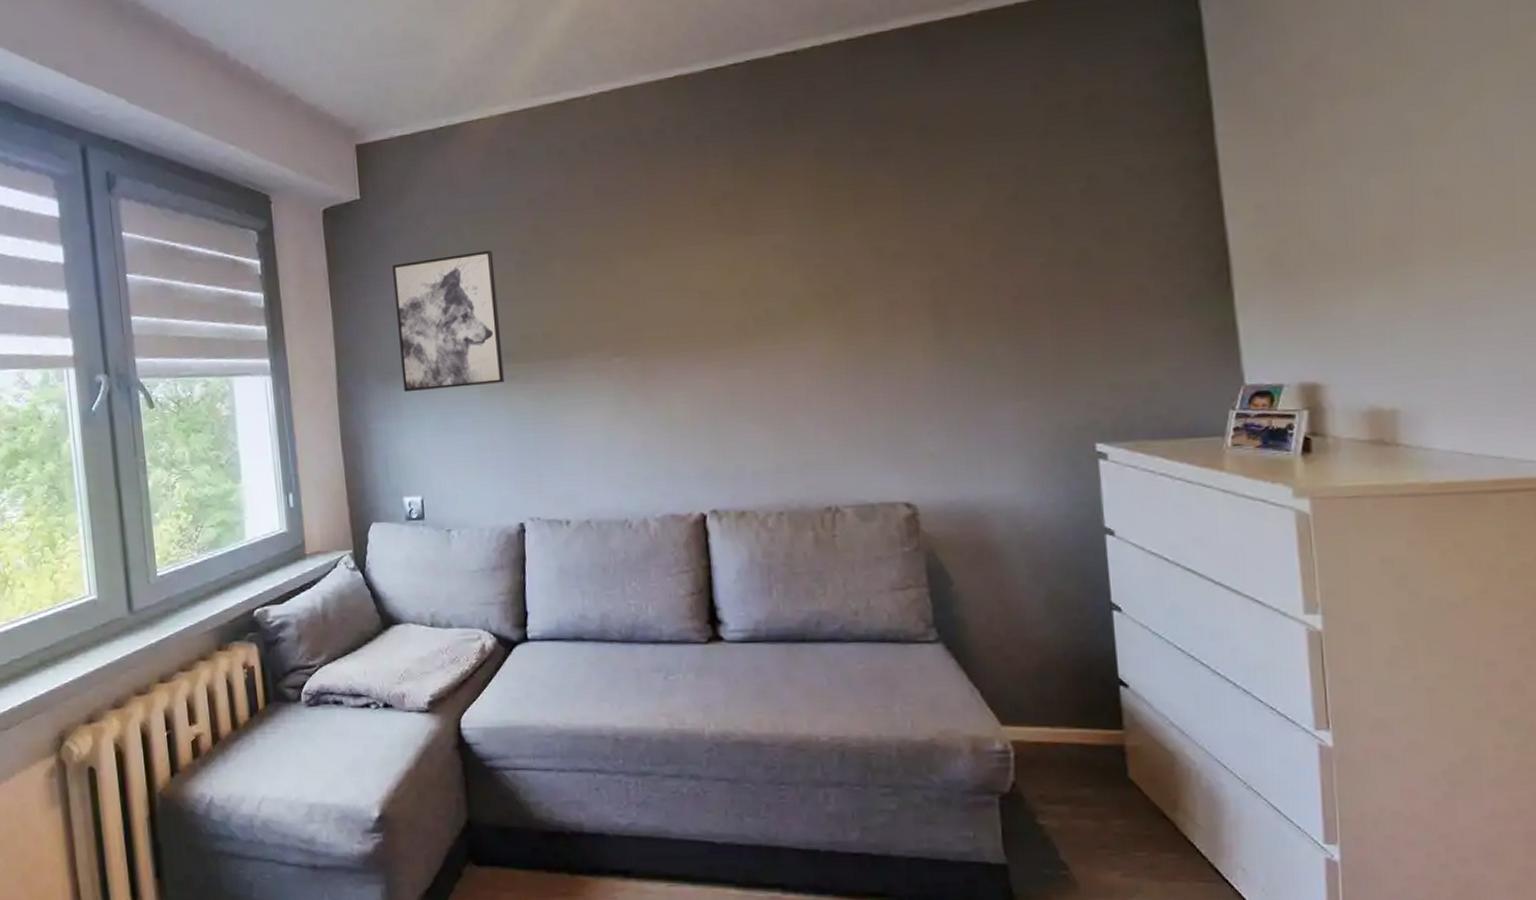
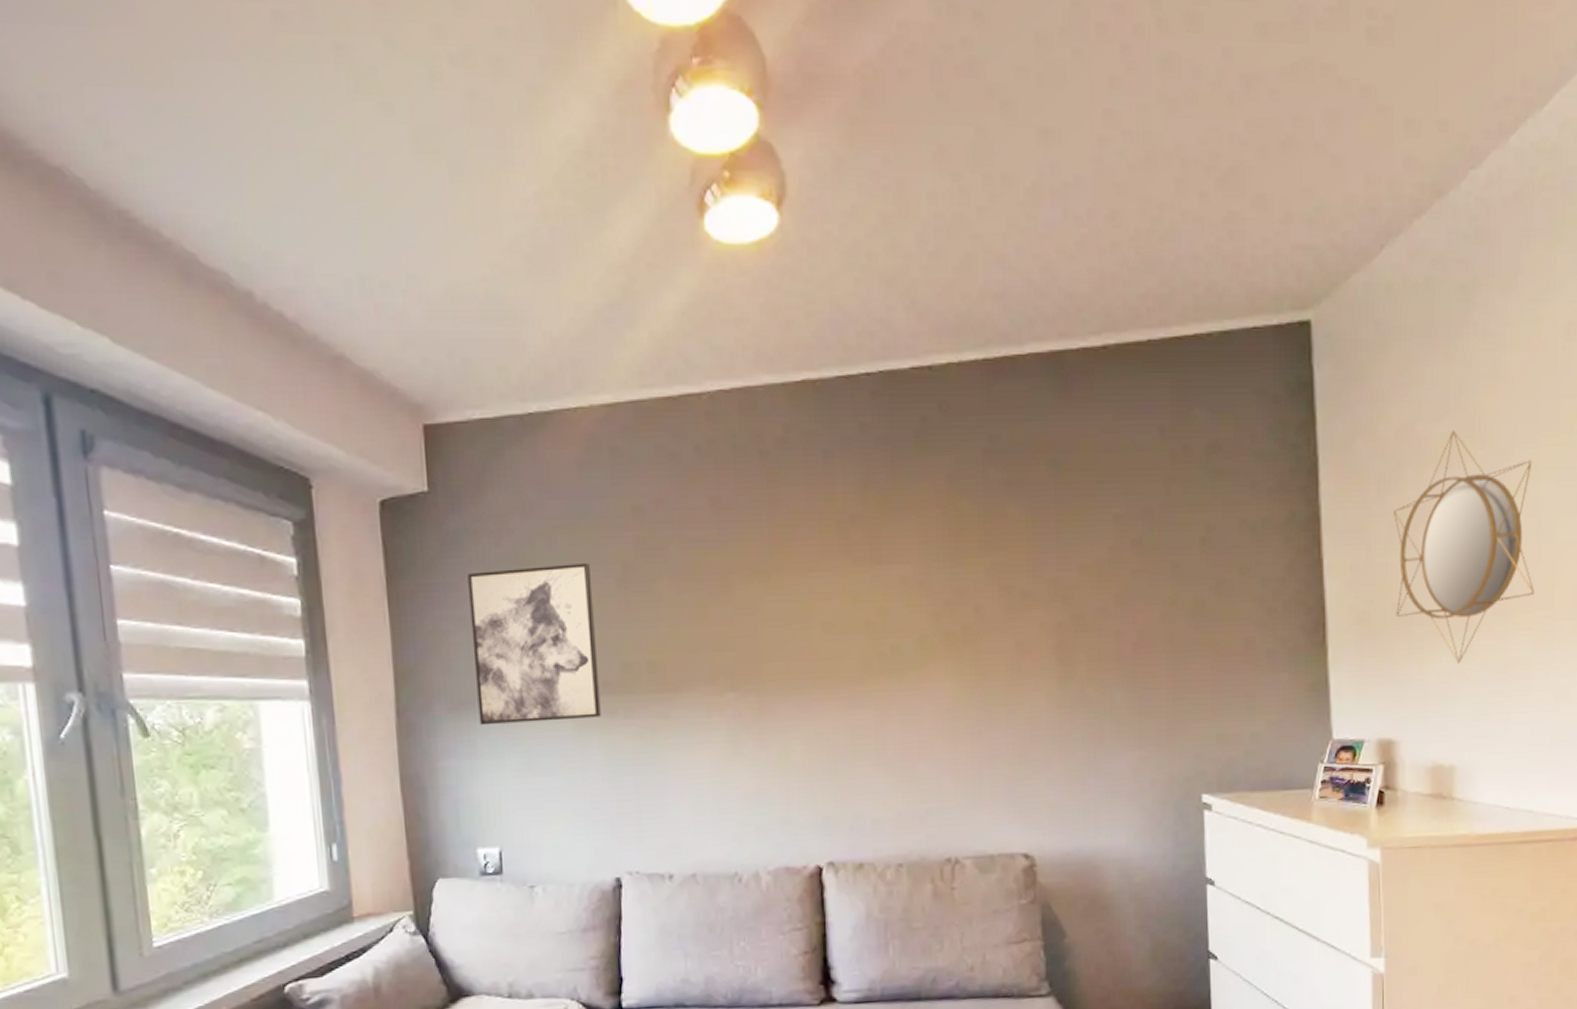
home mirror: none [1305,57,1489,301] -> present [1393,430,1534,664]

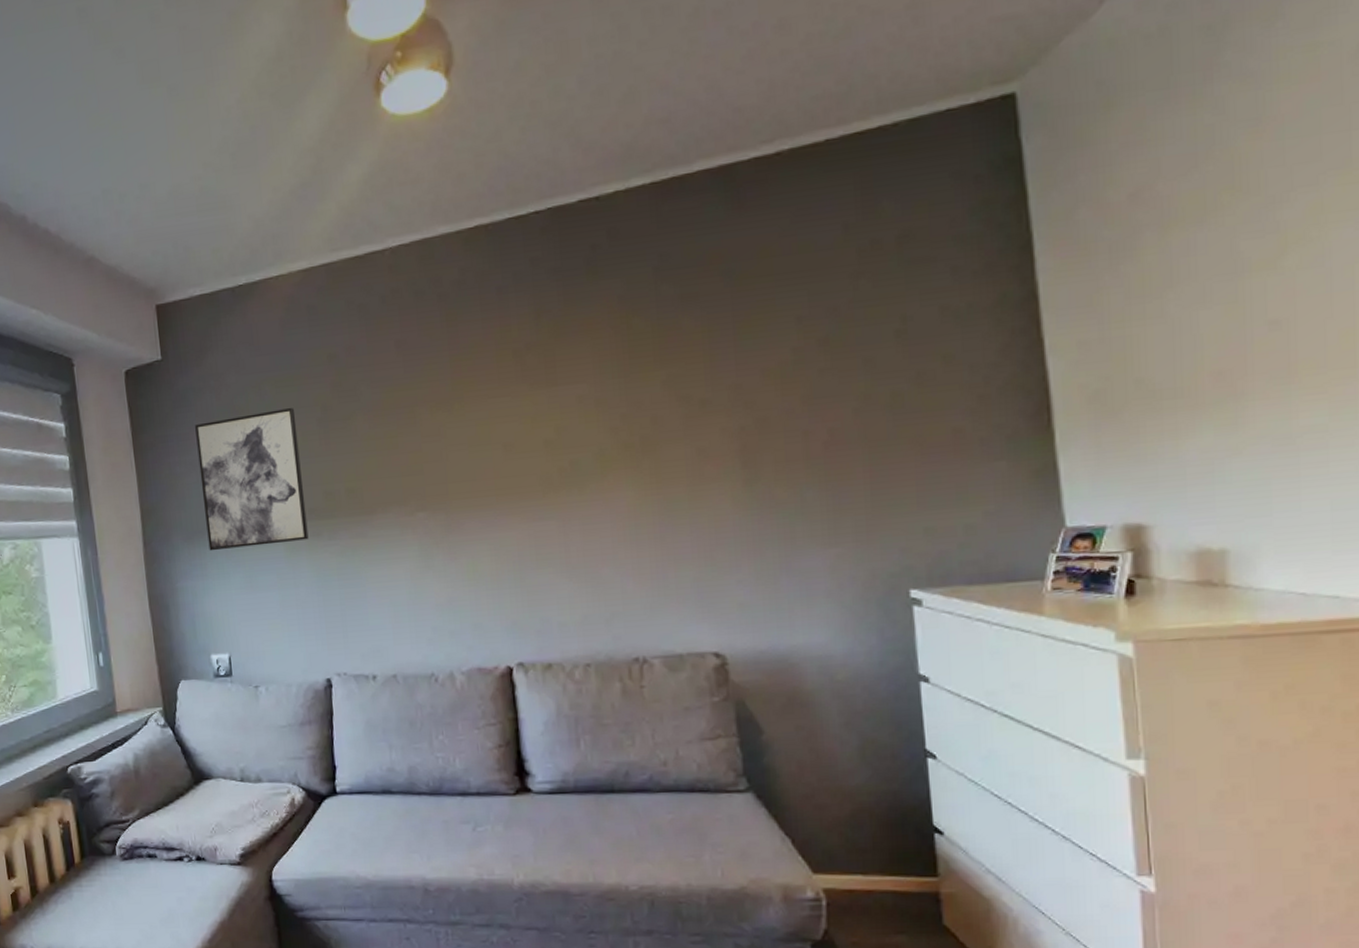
home mirror: present [1393,430,1534,664] -> none [1131,183,1327,438]

